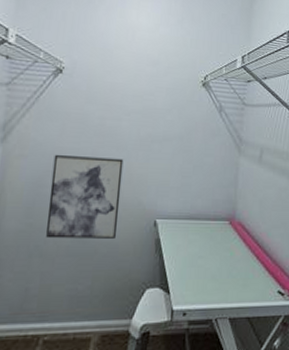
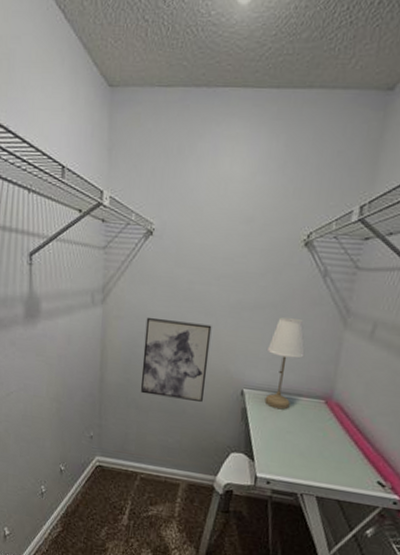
desk lamp: none [177,148,209,236] -> present [264,317,305,410]

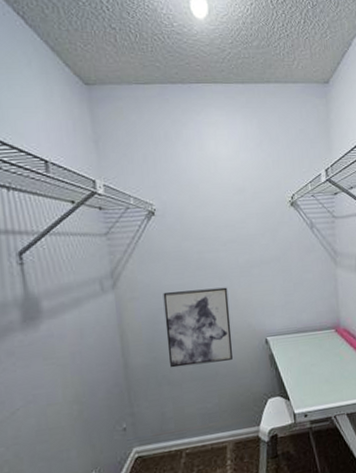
desk lamp: present [264,317,305,410] -> none [280,266,311,348]

